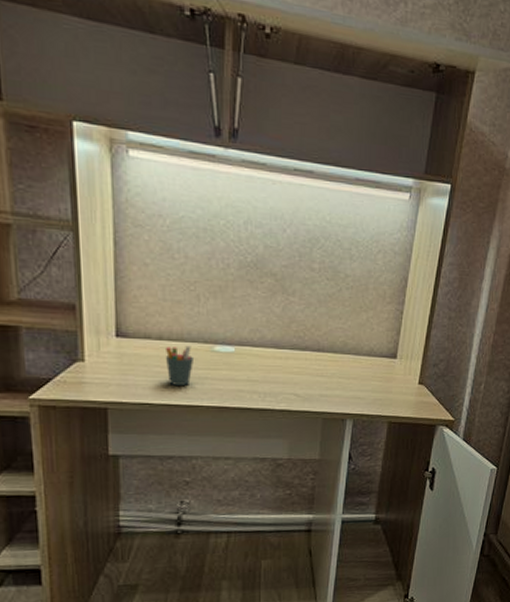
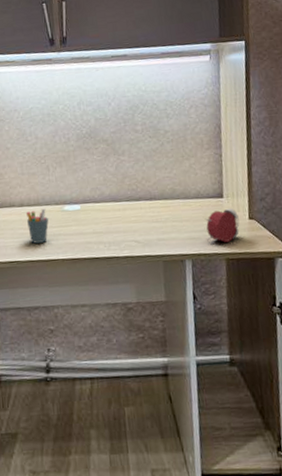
alarm clock: none [372,370,409,405] -> present [204,208,240,242]

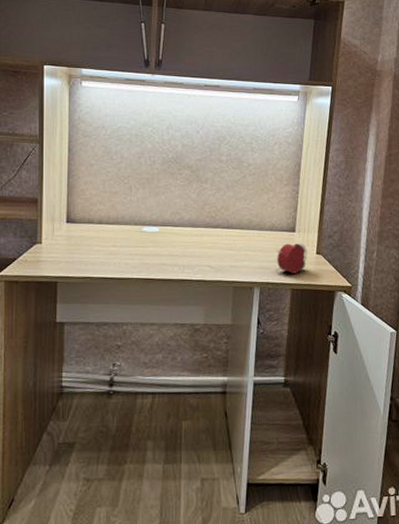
pen holder: present [26,208,49,244] -> none [105,228,127,261]

